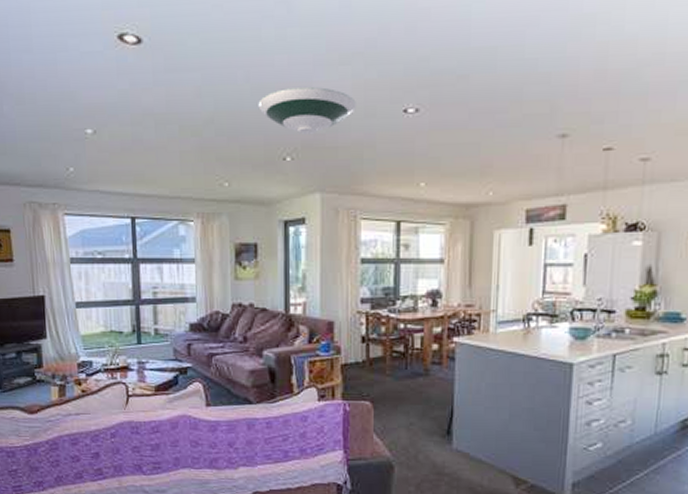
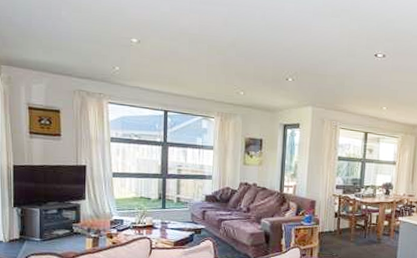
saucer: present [258,87,356,134] -> none [270,28,342,64]

